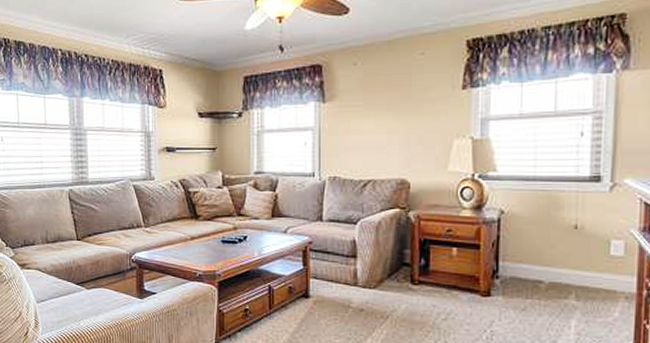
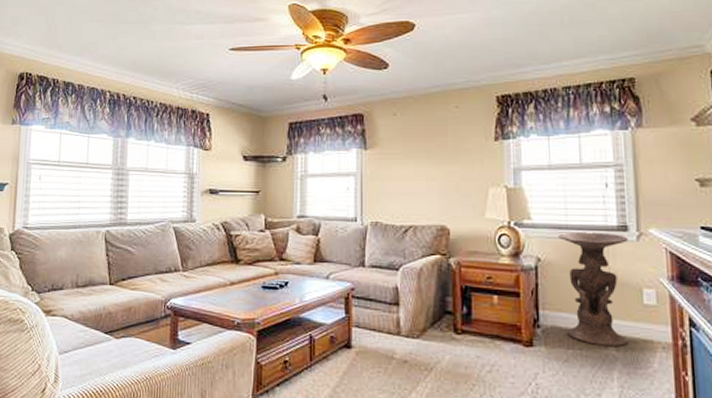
pedestal table: none [525,183,600,297] -> present [558,232,628,347]

